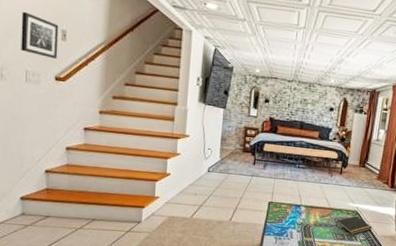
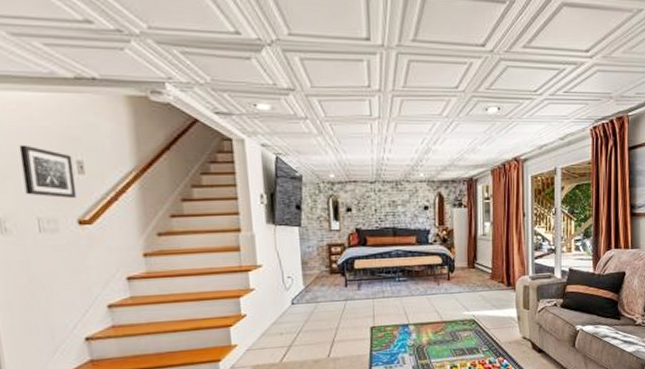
notepad: present [336,215,373,235] -> none [453,324,495,348]

